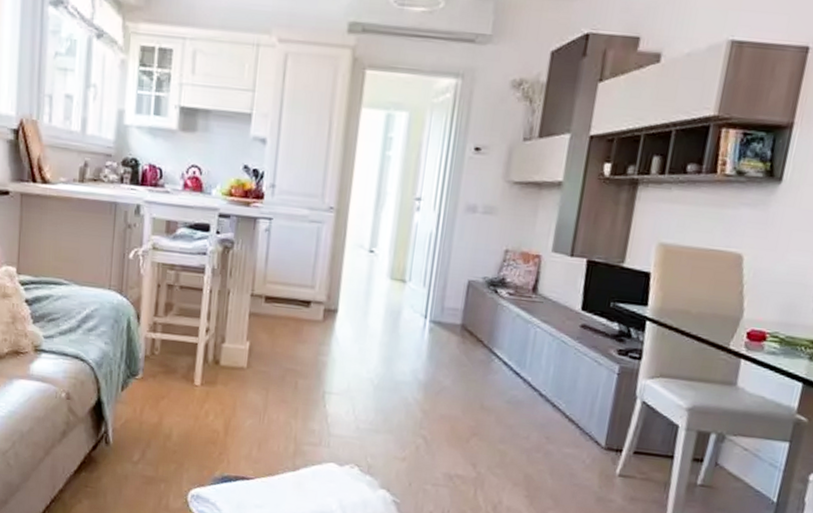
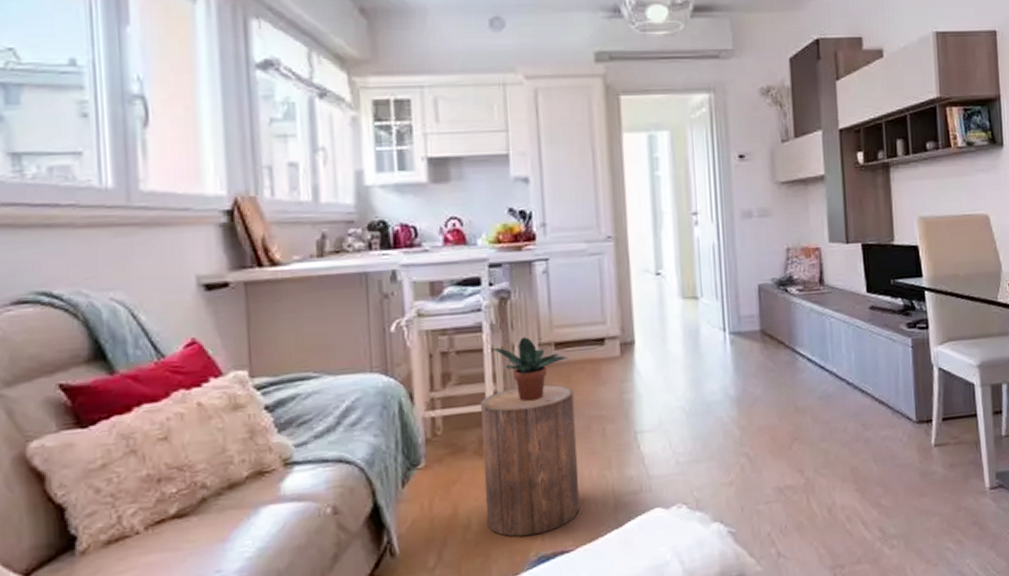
stool: none [184,328,275,458] -> present [481,384,581,537]
potted plant: none [210,285,275,344] -> present [492,337,567,402]

